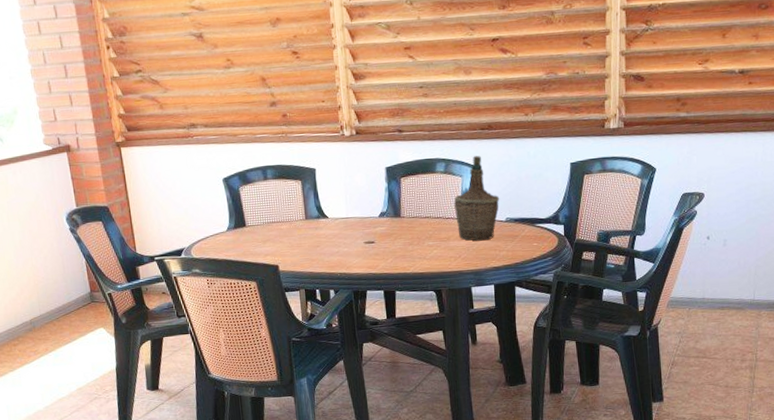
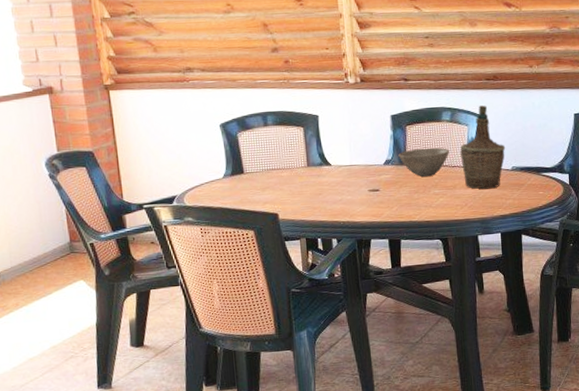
bowl: none [393,199,444,229] -> present [398,147,450,177]

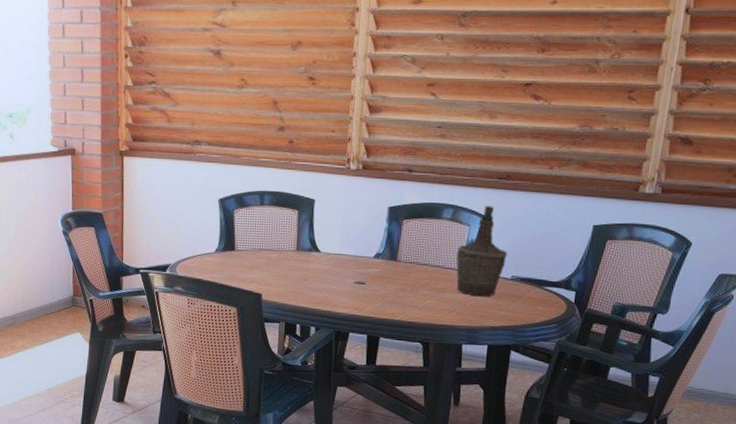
bowl: present [398,147,450,177] -> none [390,245,446,276]

